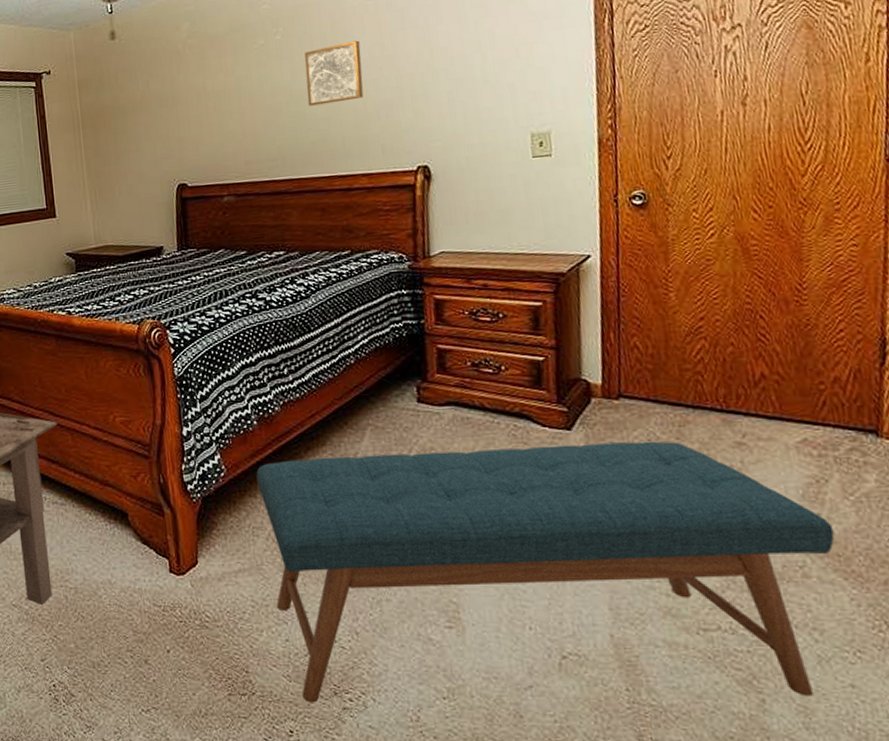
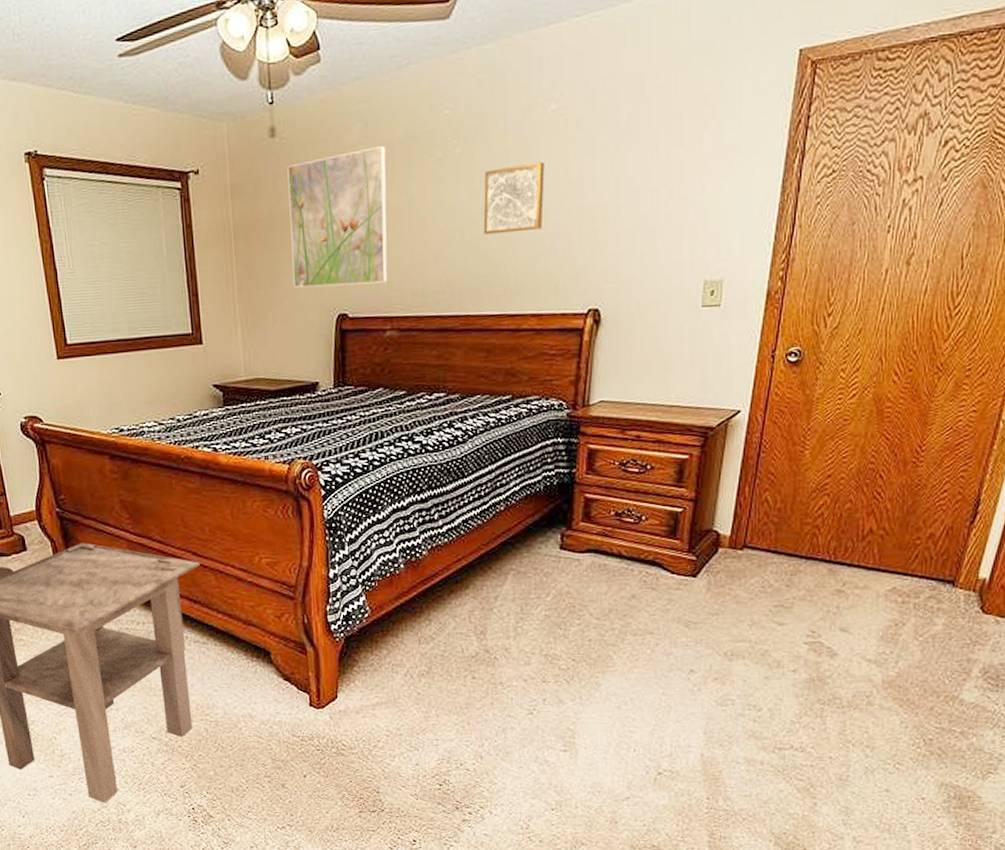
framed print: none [126,39,223,164] -> present [287,146,388,289]
bench: present [256,441,835,703] -> none [399,588,900,817]

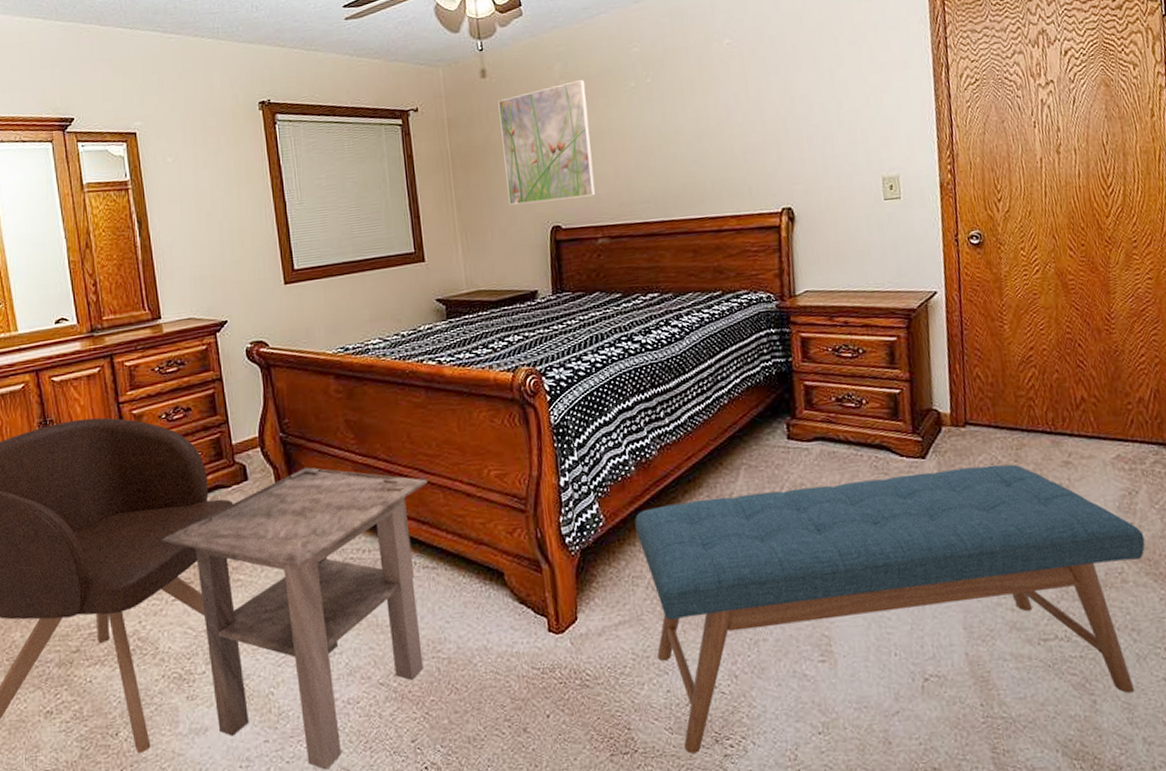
bench: none [399,588,900,817] -> present [635,464,1146,754]
wall art: present [483,161,545,235] -> none [674,85,731,149]

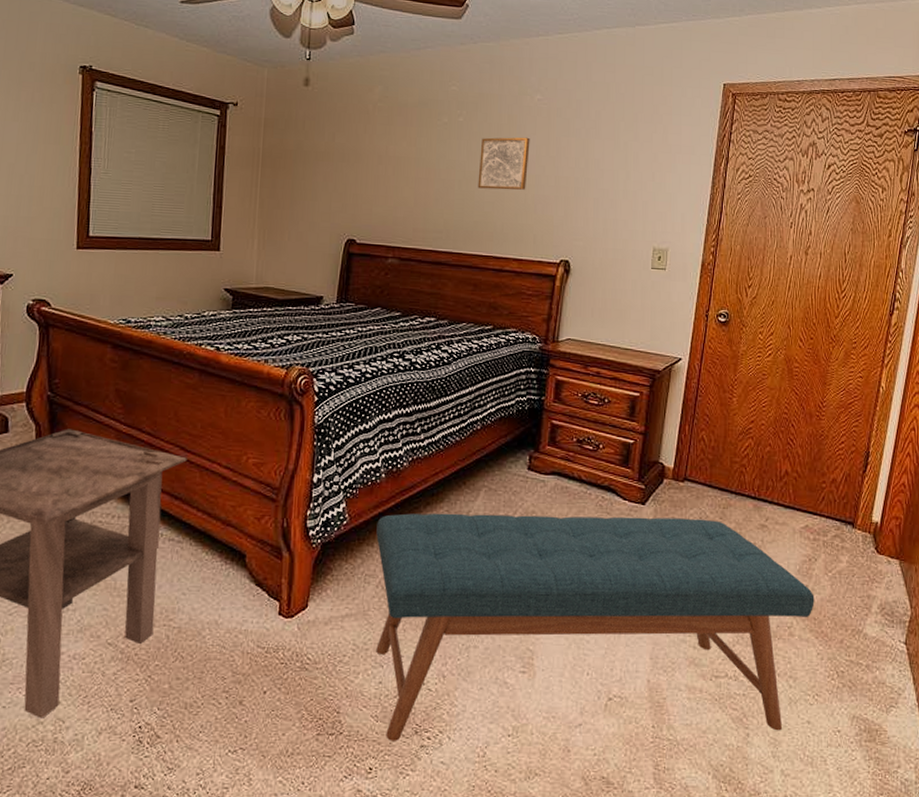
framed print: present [498,80,596,206] -> none [310,106,402,217]
wall art: none [674,85,731,149] -> present [477,137,530,190]

